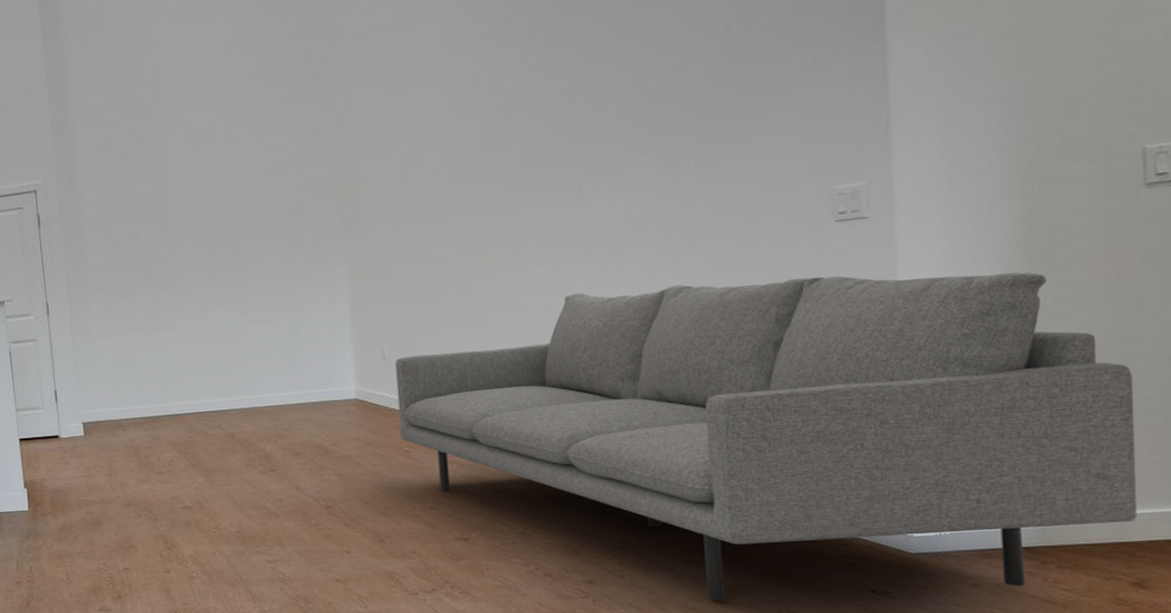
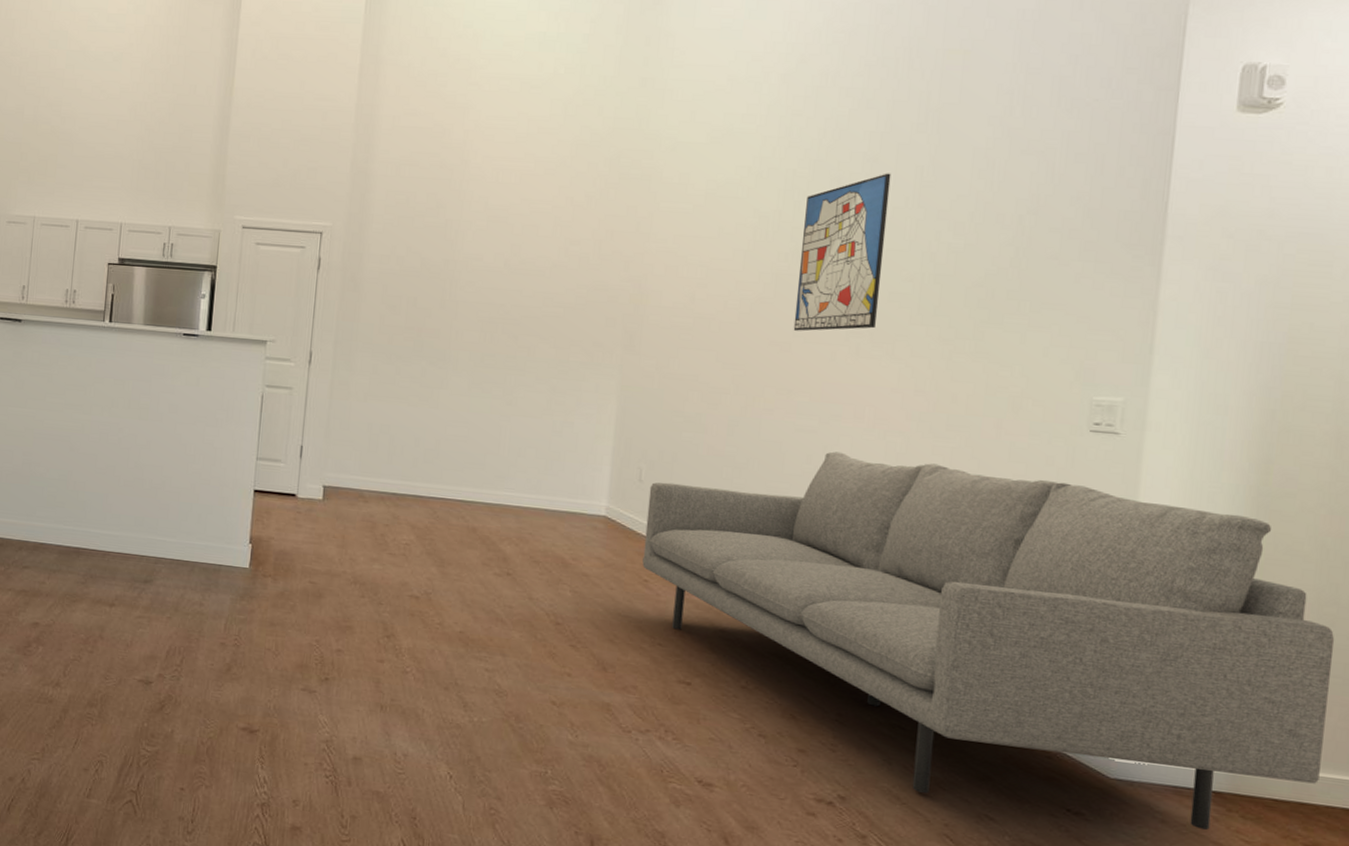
wall art: none [503,12,594,186] -> present [793,173,892,332]

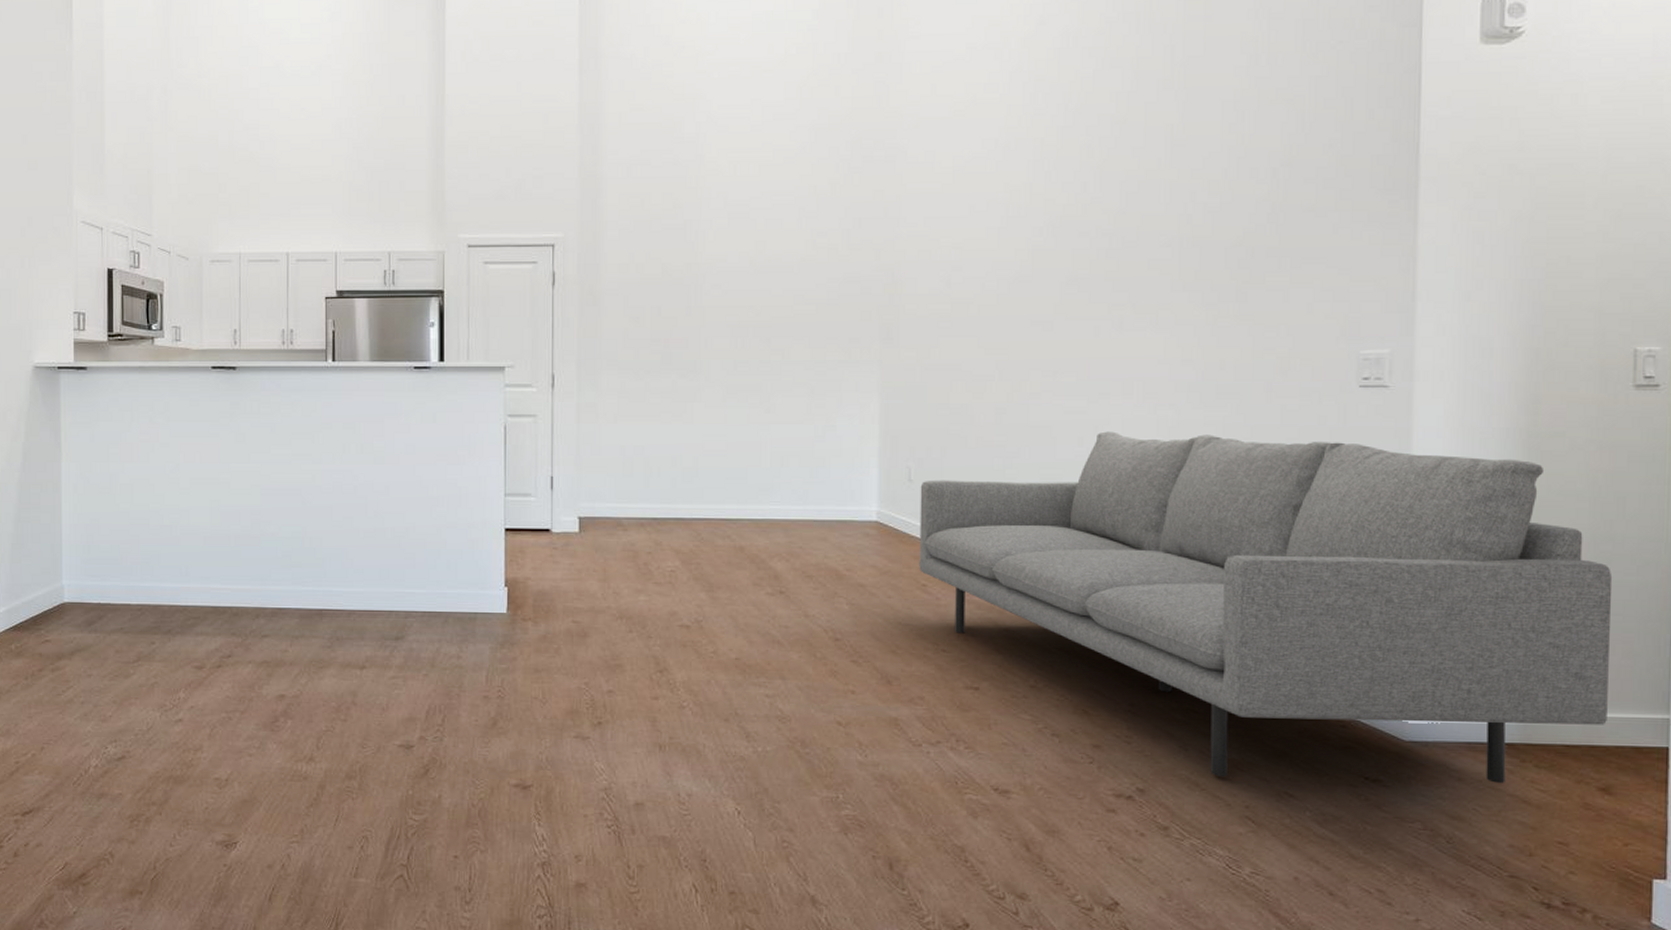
wall art: present [793,173,892,332] -> none [1054,134,1141,308]

